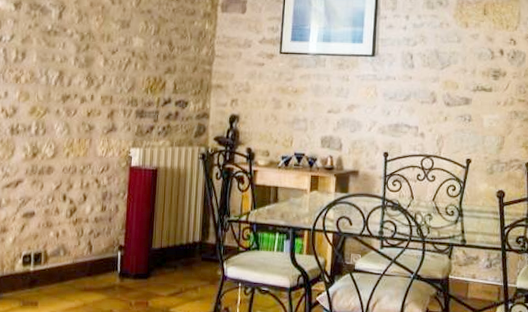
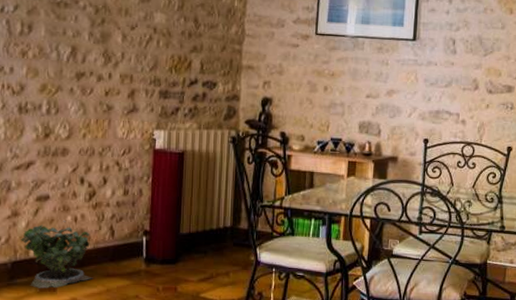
potted plant: none [7,235,72,303] -> present [20,220,93,288]

